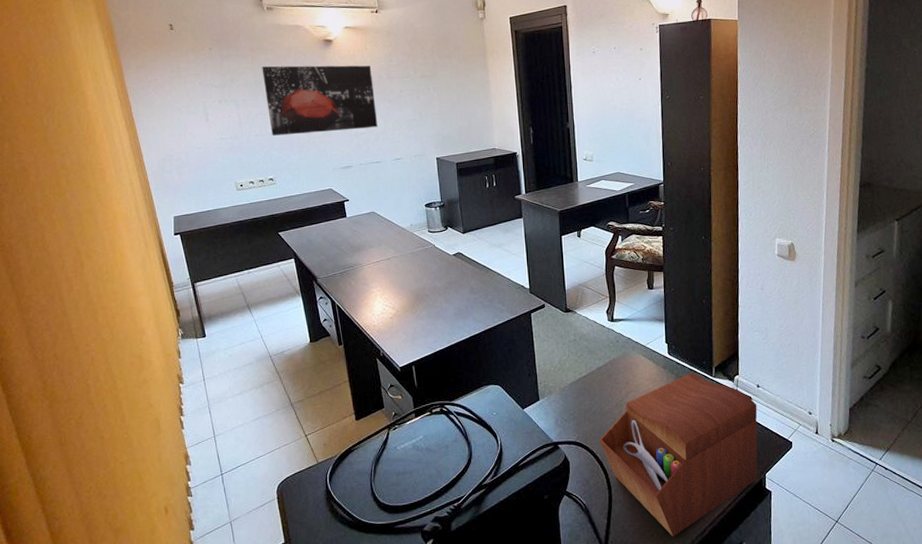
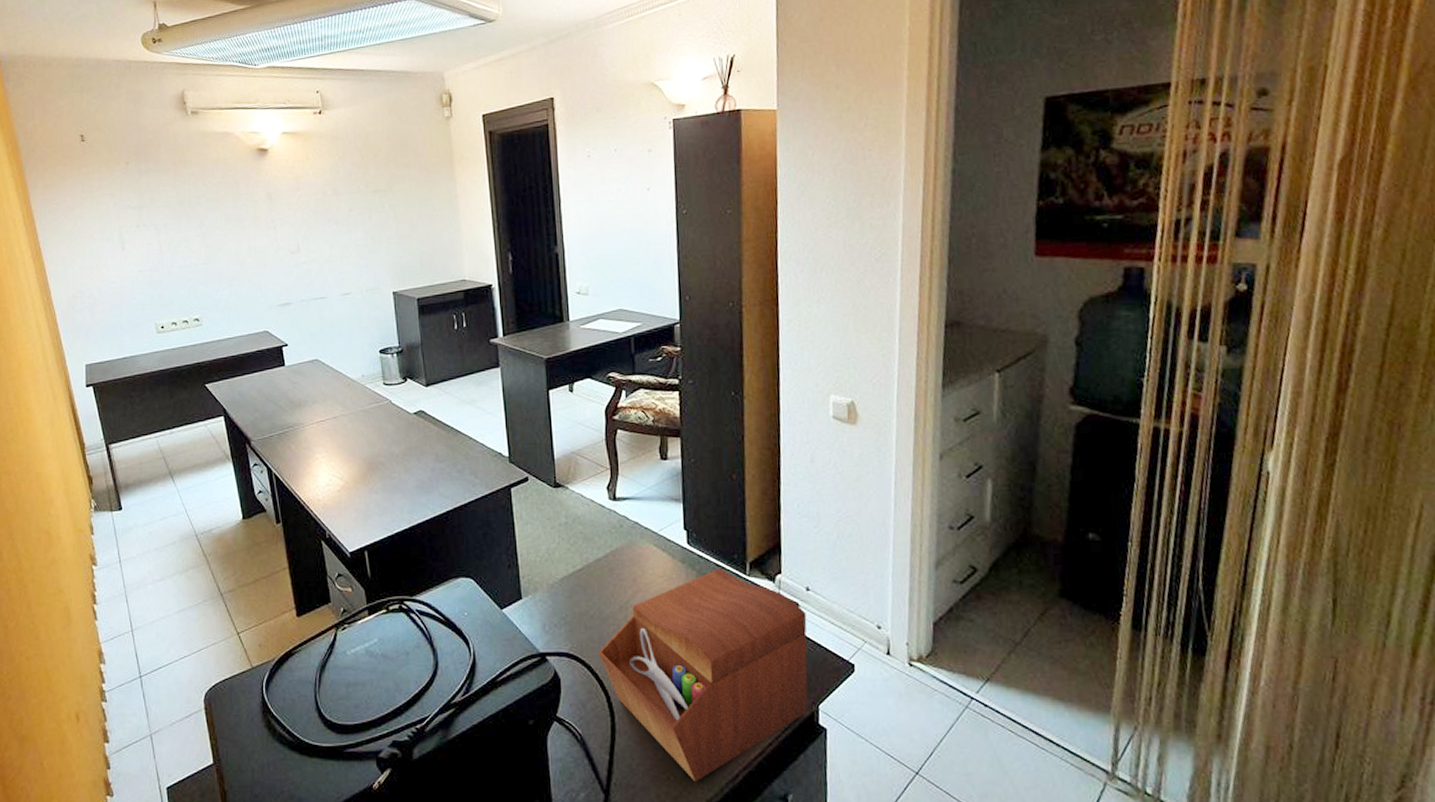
wall art: present [262,65,378,136] -> none [186,178,322,267]

